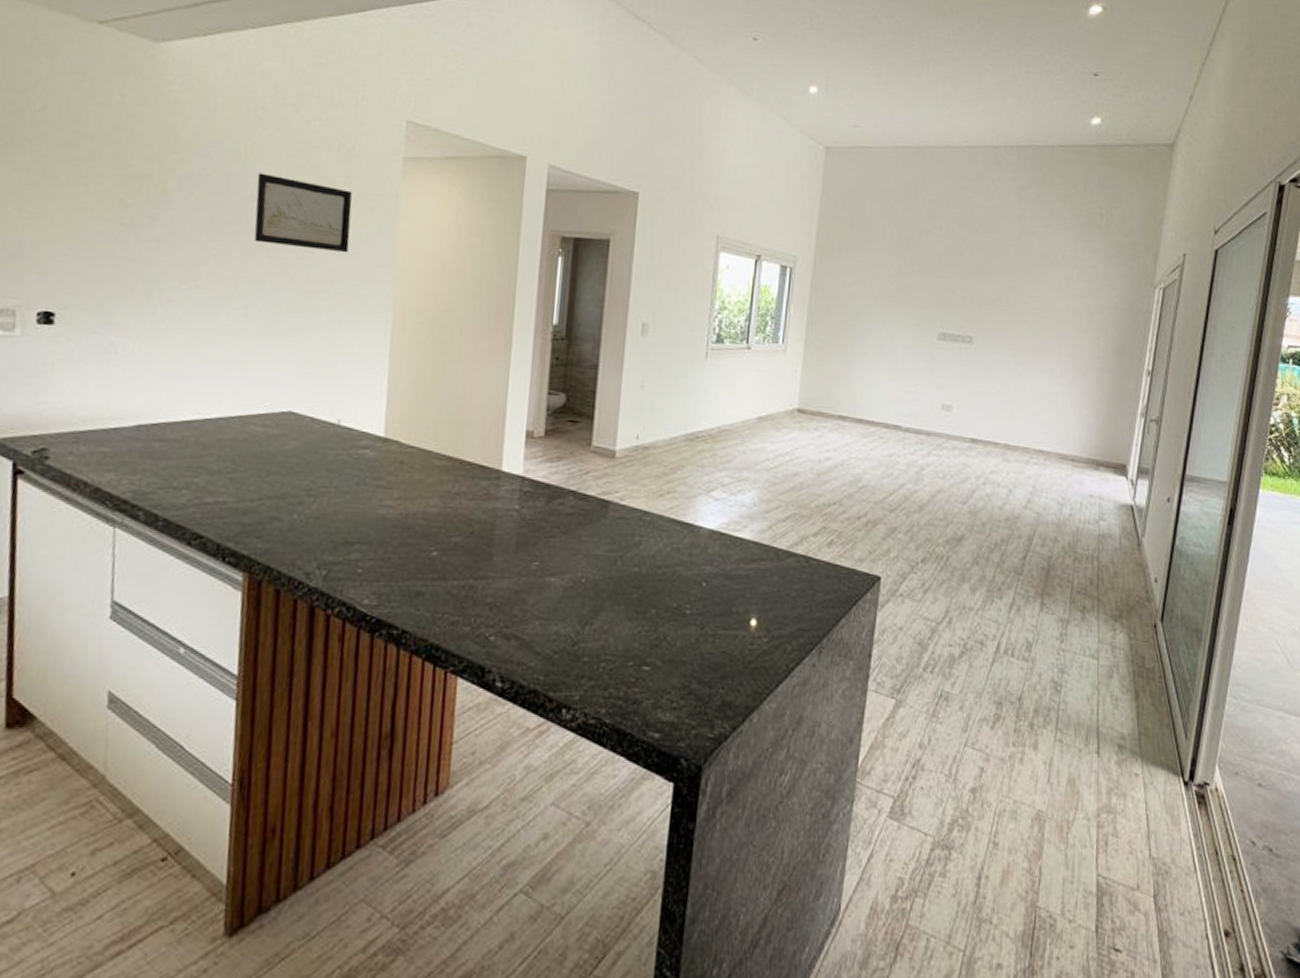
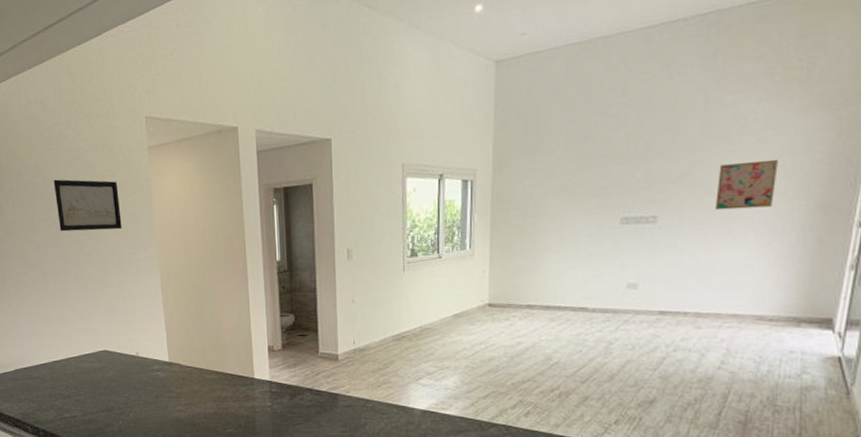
wall art: none [1025,294,1081,344] -> present [714,159,778,211]

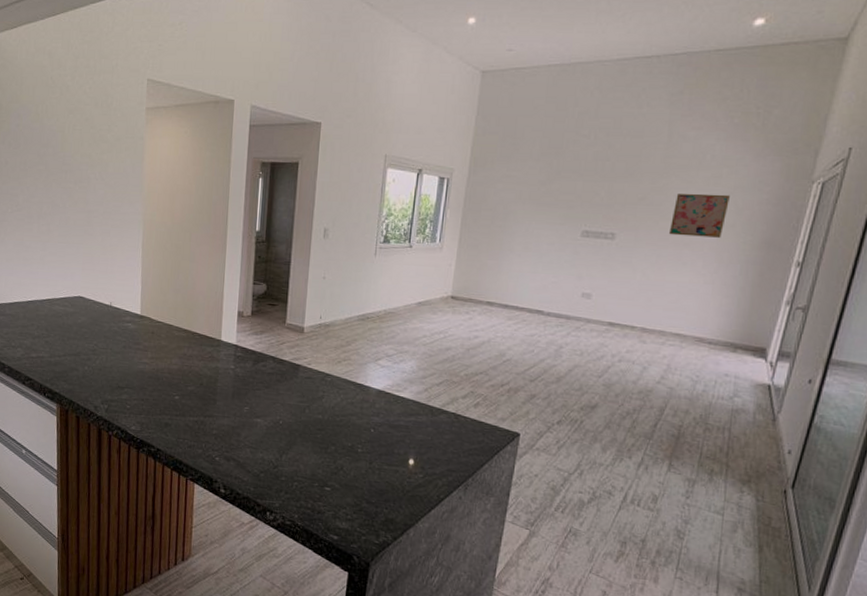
wall art: present [53,179,122,232] -> none [50,127,113,183]

